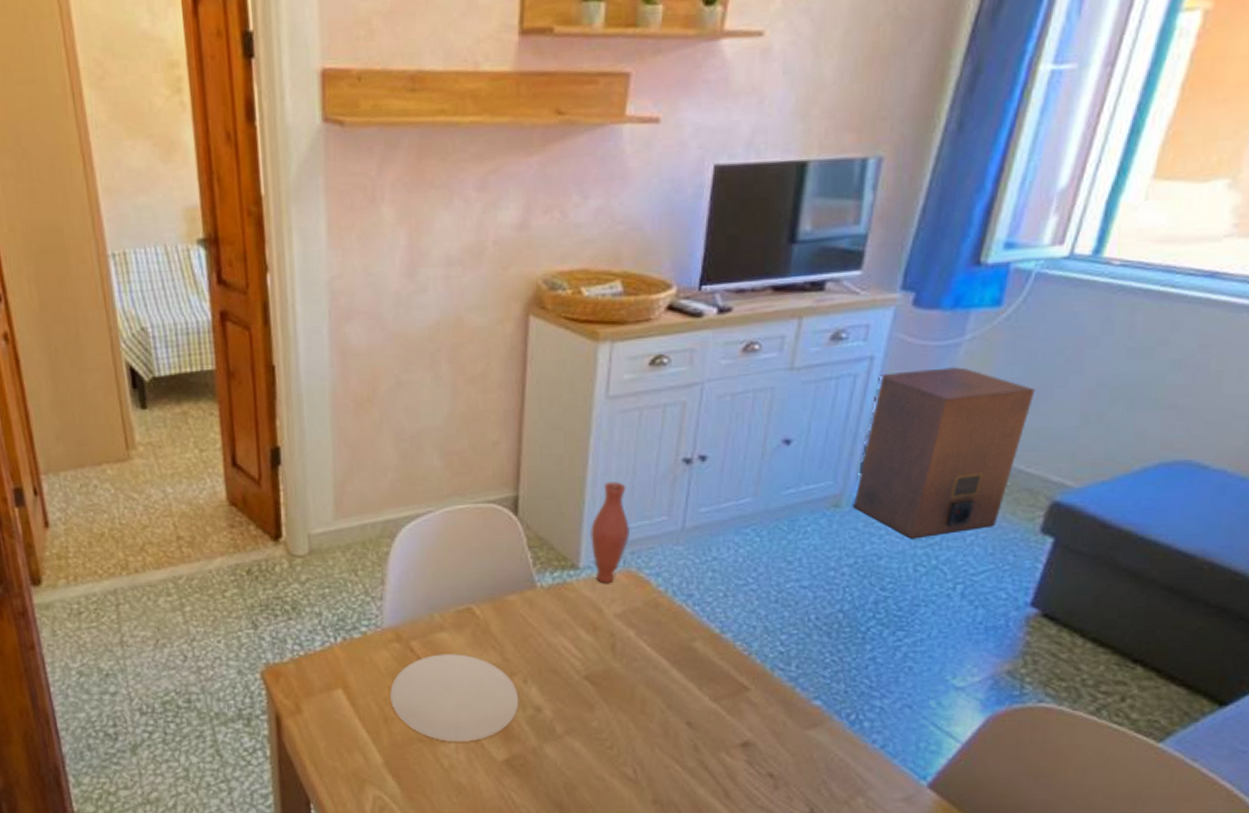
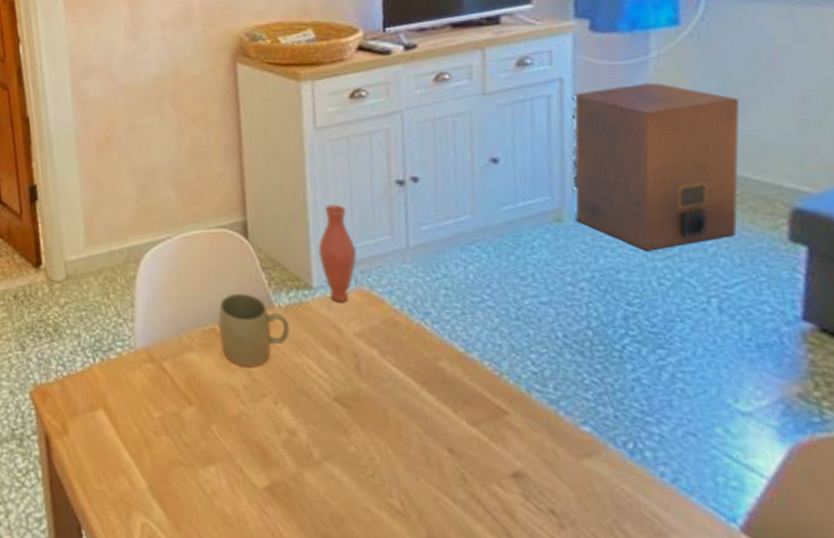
plate: present [390,654,519,743] -> none [148,374,273,468]
mug: none [475,572,549,647] -> present [218,293,290,367]

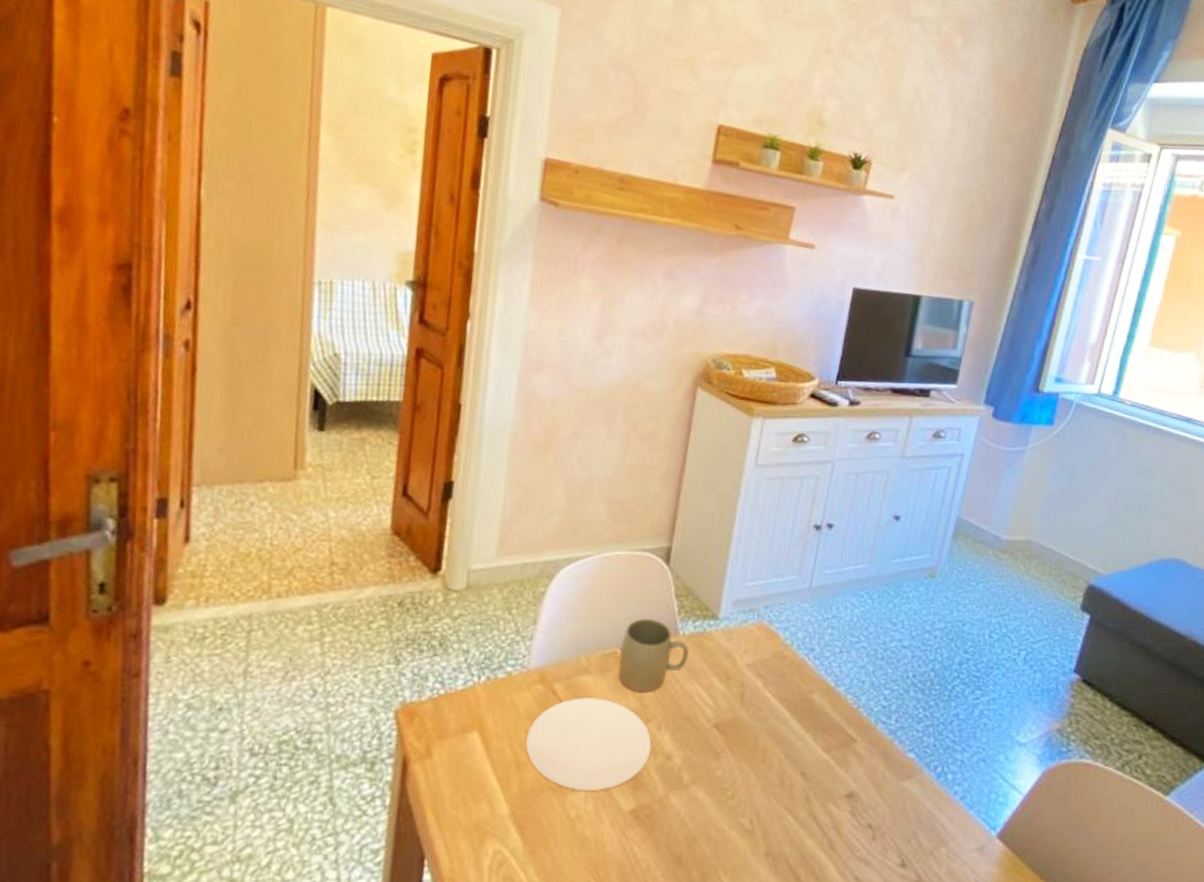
plate: none [148,374,273,468] -> present [526,697,652,792]
vase: present [318,204,357,303] -> none [731,540,766,635]
speaker: present [575,83,740,251] -> none [946,468,1076,609]

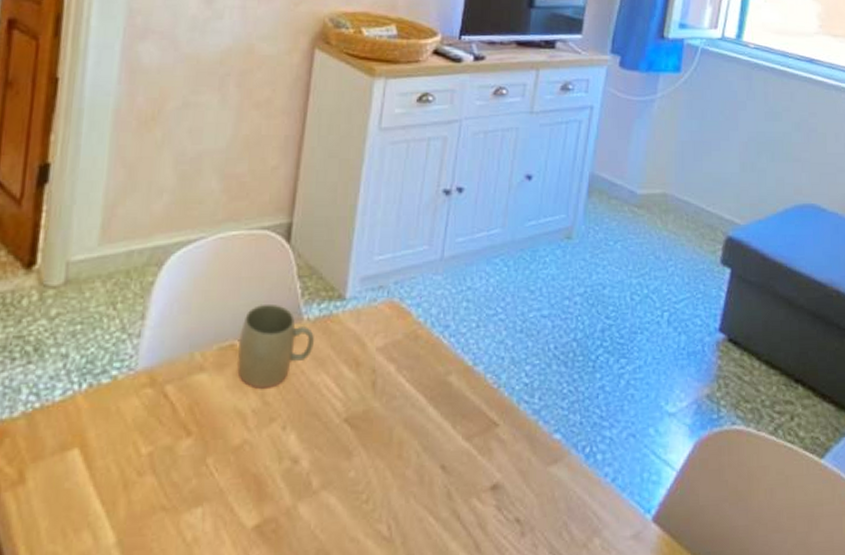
plate: present [526,697,652,792] -> none [134,398,277,509]

